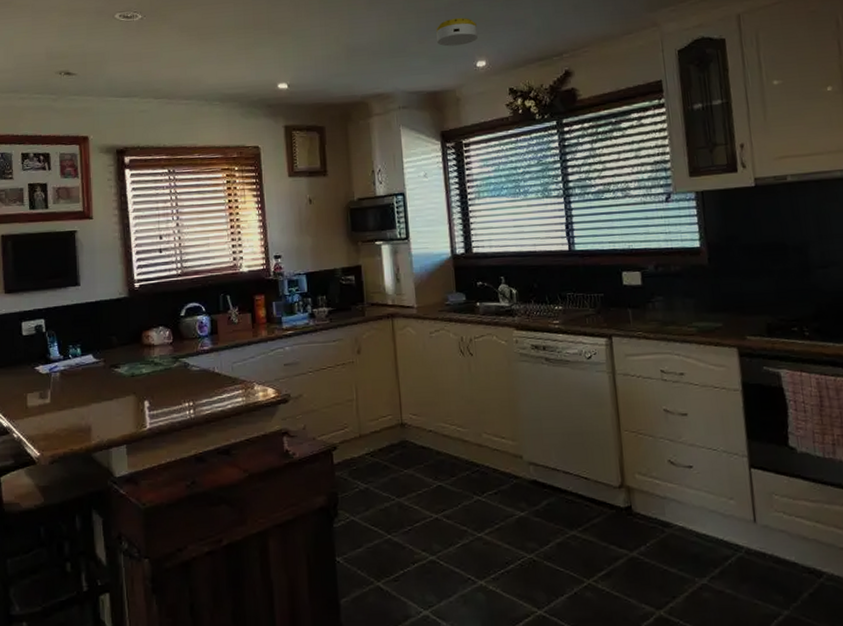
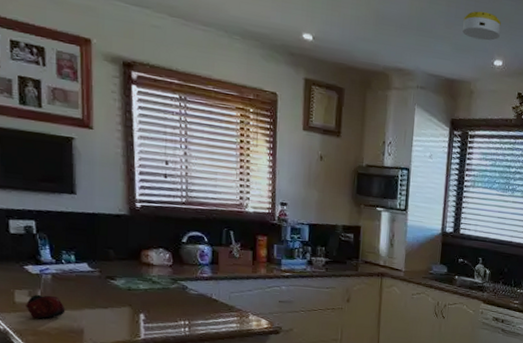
fruit: none [37,394,74,422] -> present [26,294,66,319]

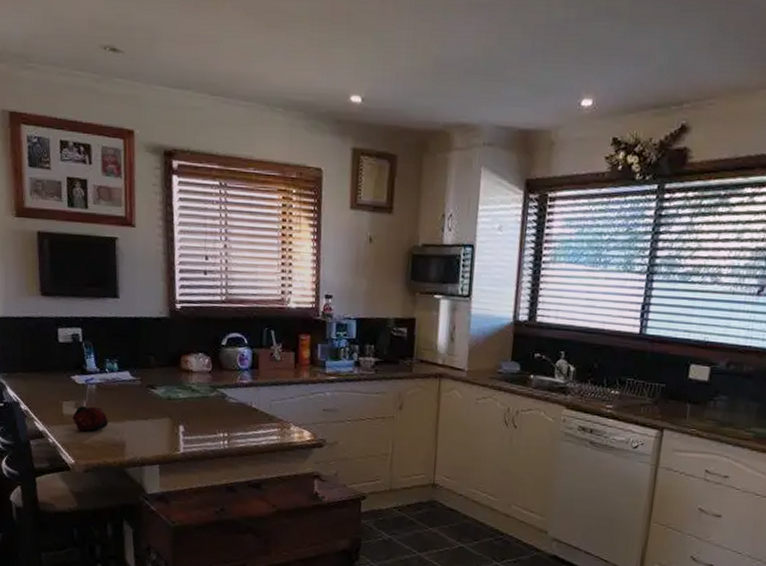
smoke detector: present [462,11,501,41] -> none [541,39,591,76]

